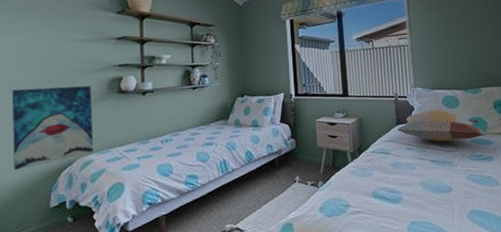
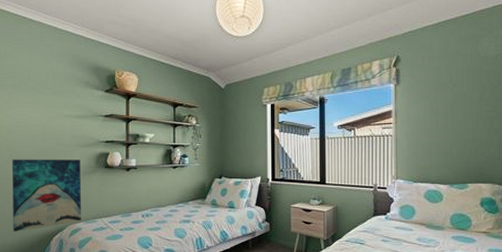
decorative pillow: present [397,109,487,142] -> none [373,203,470,236]

